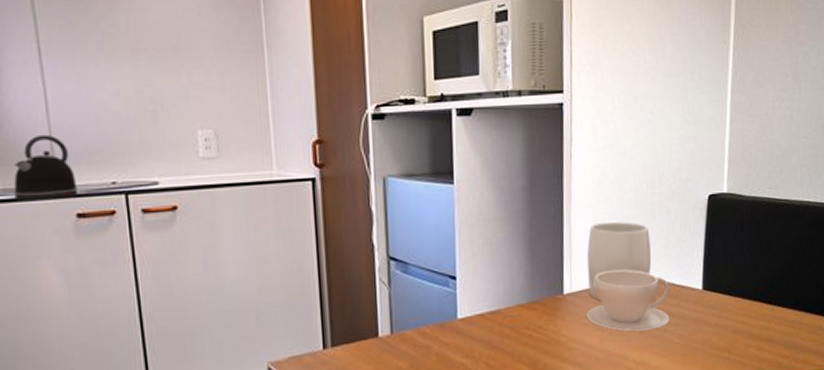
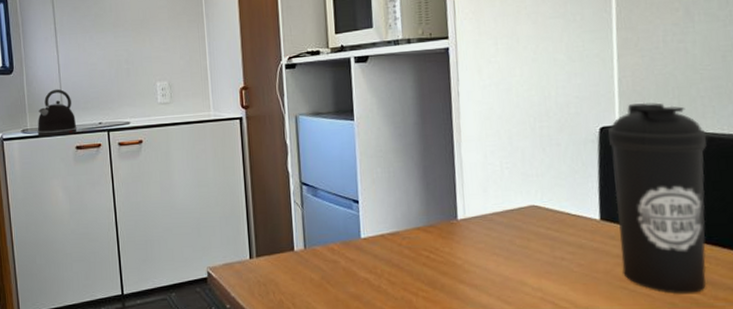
teacup: present [586,270,670,332] -> none [480,198,568,259]
mug: present [587,221,652,300] -> none [478,153,544,226]
water bottle: none [715,169,802,358] -> present [608,102,707,293]

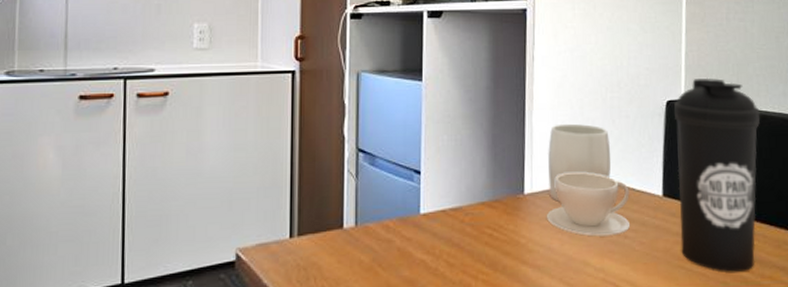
kettle: present [37,88,77,137] -> none [27,22,84,82]
mug: none [478,153,544,226] -> present [548,123,611,202]
teacup: none [480,198,568,259] -> present [546,171,631,237]

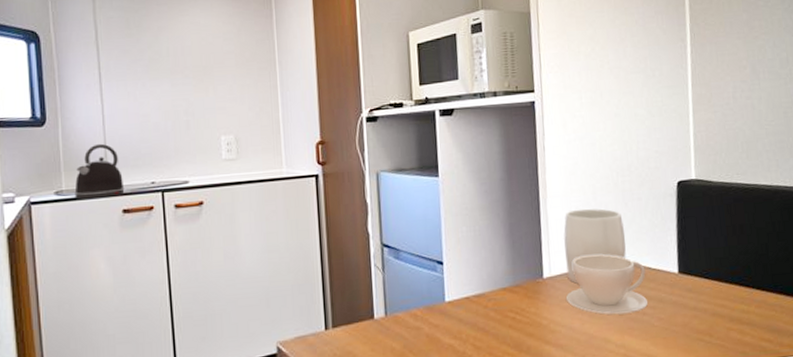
kettle: none [27,22,84,82] -> present [74,143,125,200]
water bottle: present [673,77,761,272] -> none [685,156,773,342]

